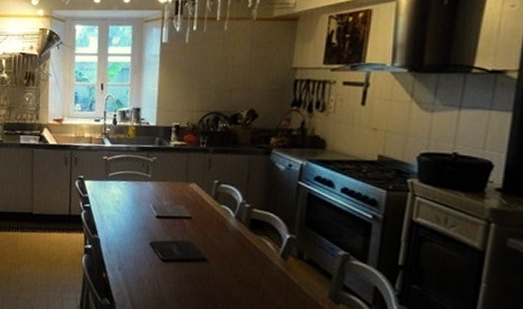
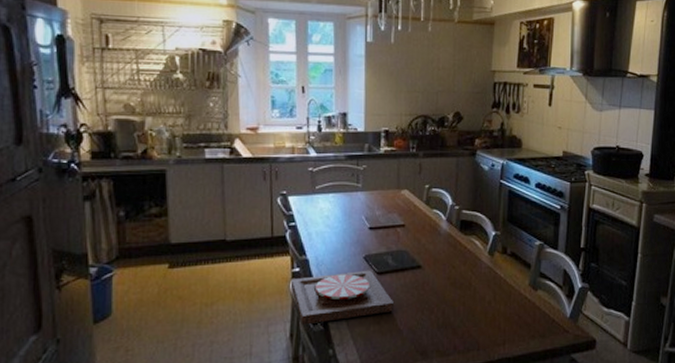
plate: none [84,254,178,300] -> present [292,270,395,325]

